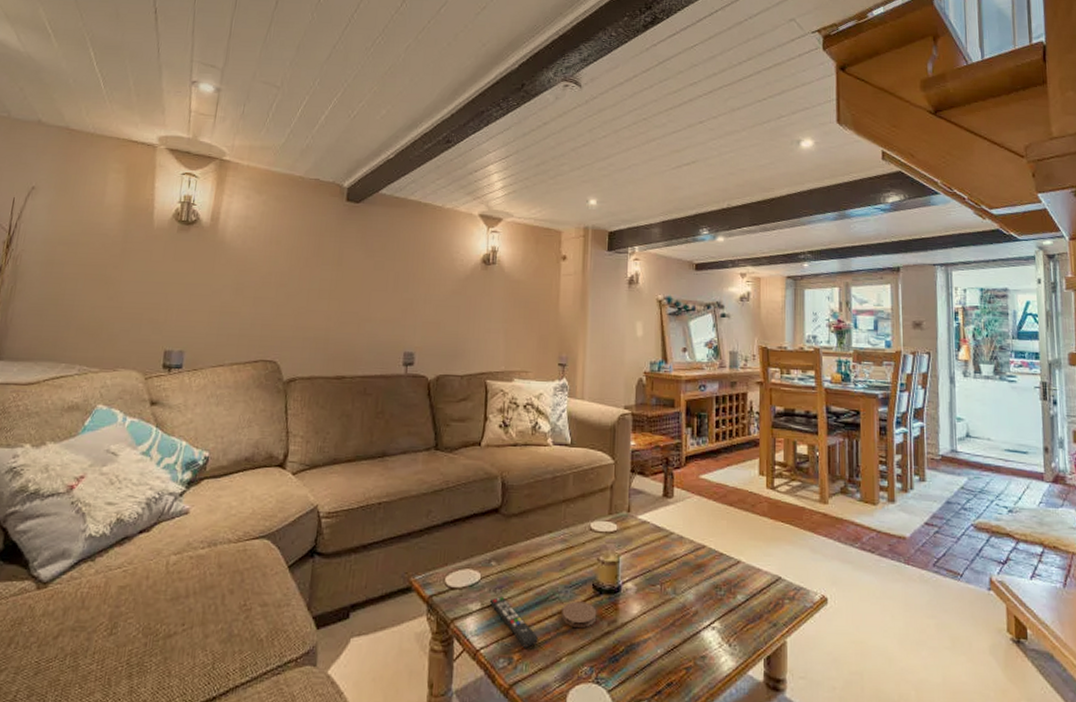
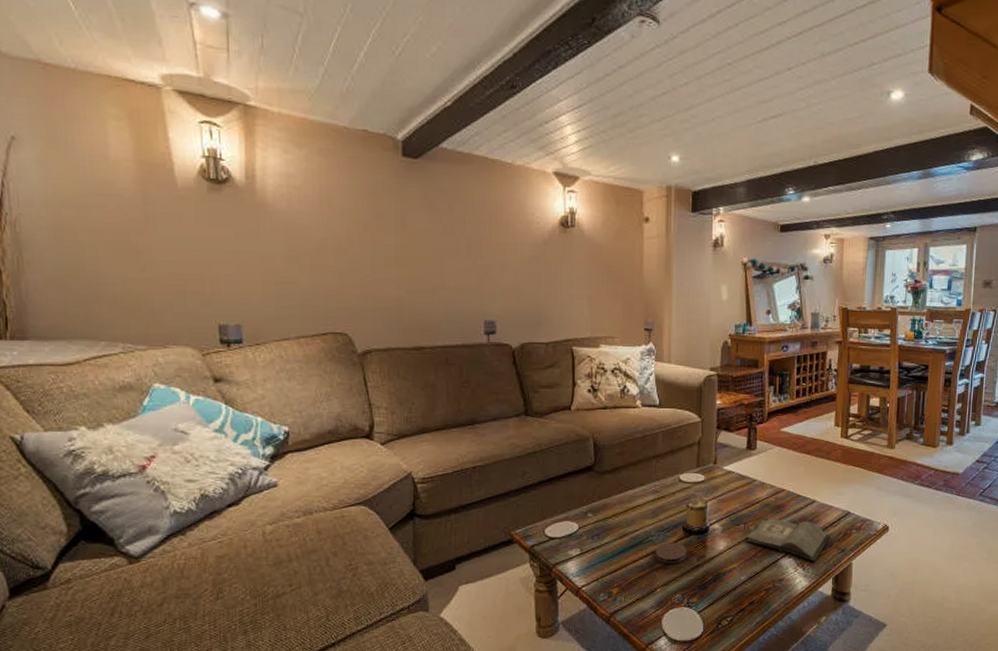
remote control: present [489,595,539,648] -> none [587,542,636,583]
hardback book: none [662,579,761,638] -> present [745,518,832,563]

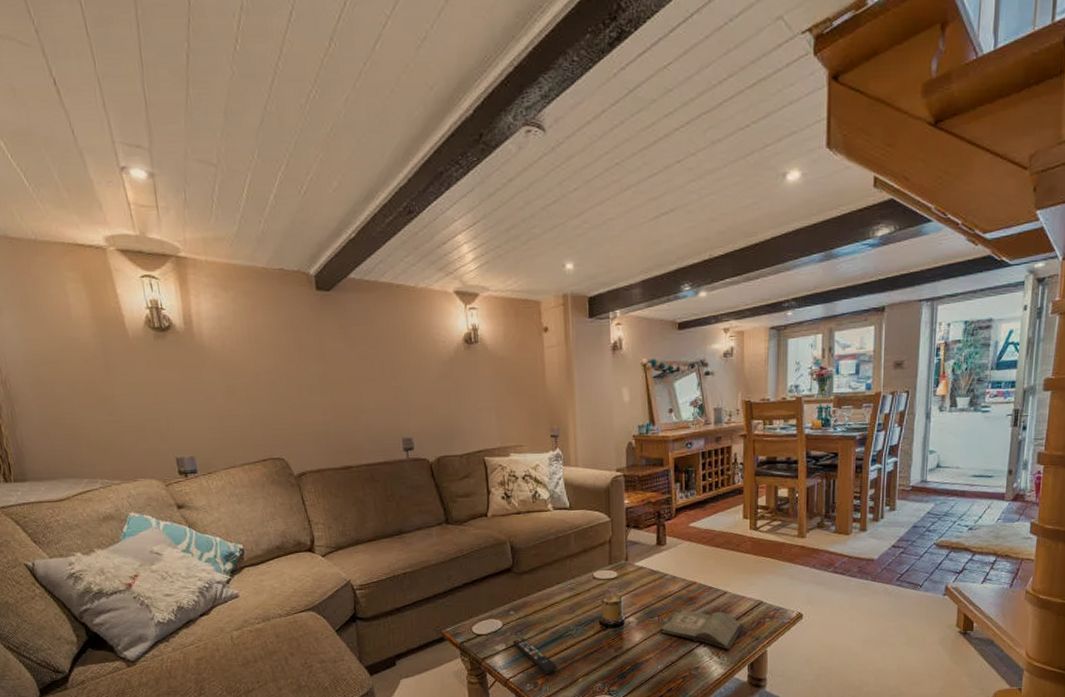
remote control: none [587,542,636,583] -> present [512,637,558,674]
coaster: present [655,542,687,563] -> none [575,635,605,655]

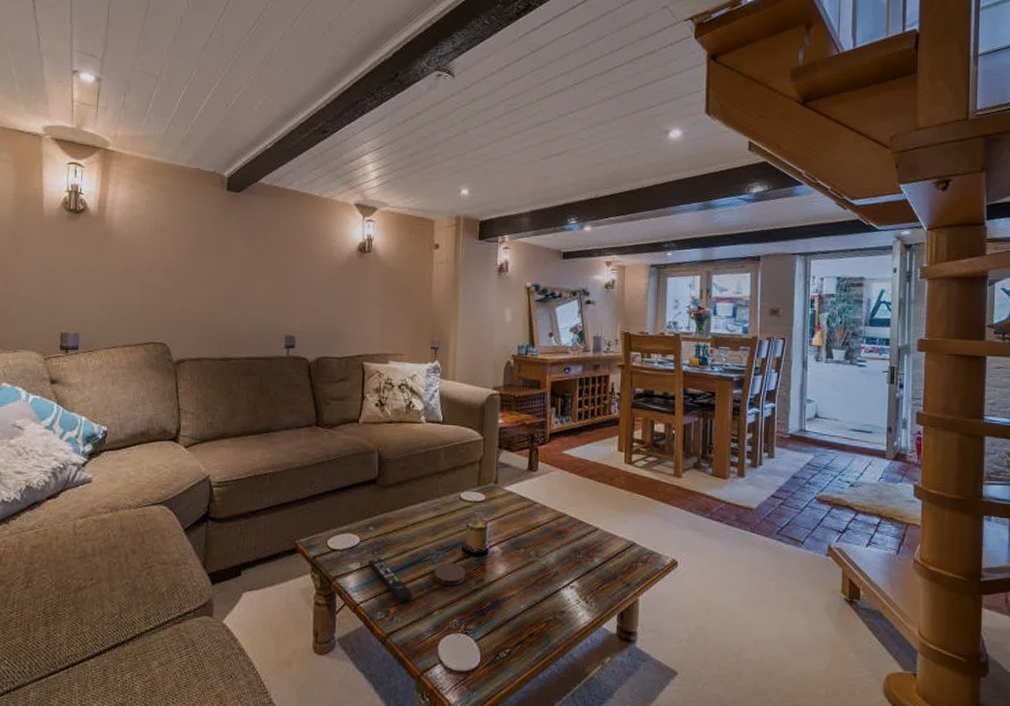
coaster: none [575,635,605,655] -> present [434,562,466,585]
hardback book: present [660,610,745,651] -> none [525,544,616,596]

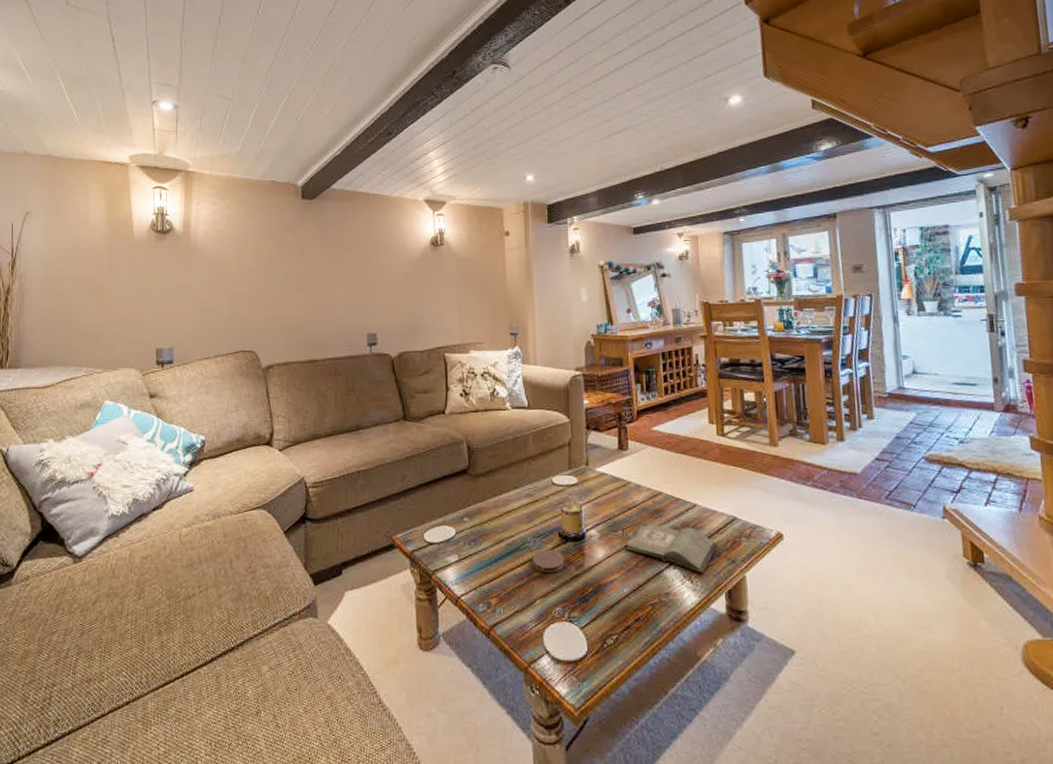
remote control: present [367,557,413,603] -> none [465,548,514,593]
hardback book: none [525,544,616,596] -> present [625,523,719,575]

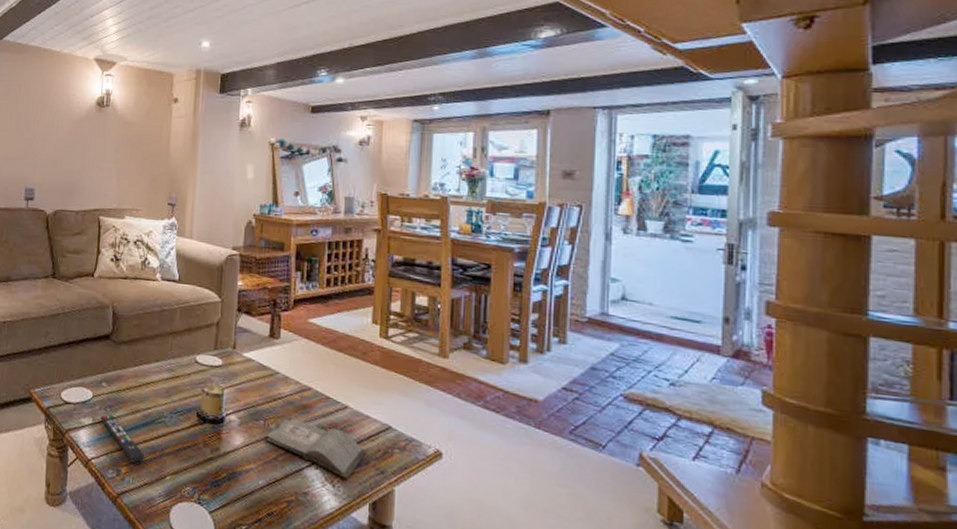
remote control: none [465,548,514,593] -> present [100,414,145,464]
coaster: present [532,549,565,572] -> none [166,426,201,452]

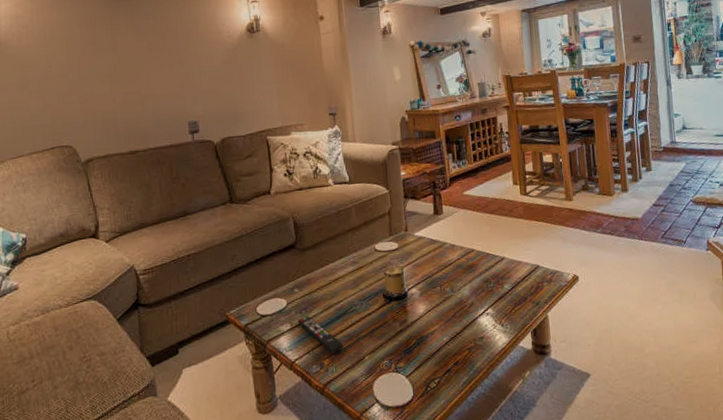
hardback book: present [265,418,368,480] -> none [443,277,525,318]

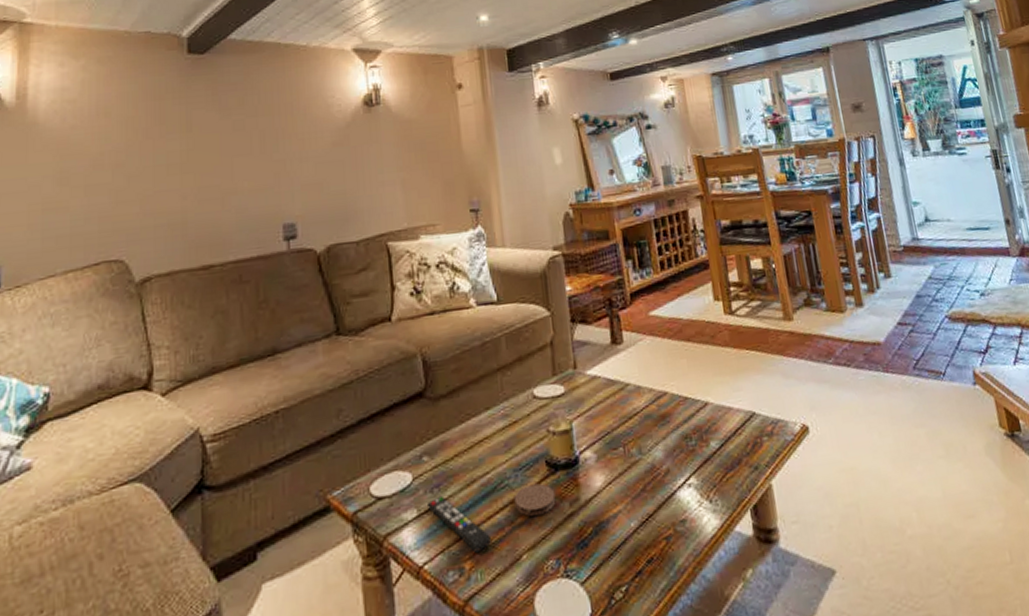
coaster: none [360,309,390,331] -> present [514,483,556,516]

